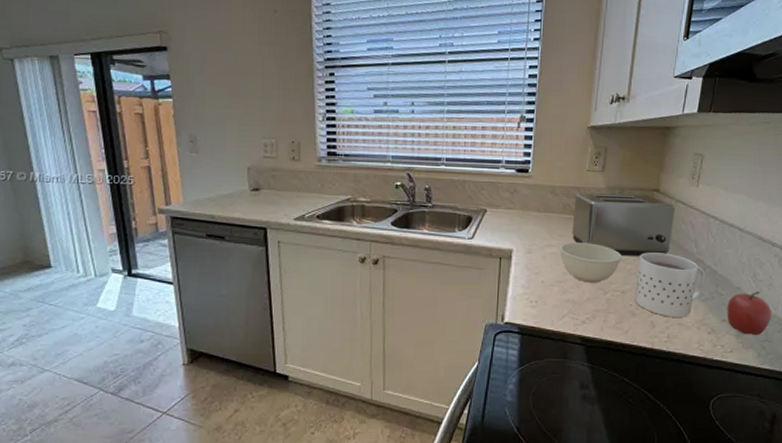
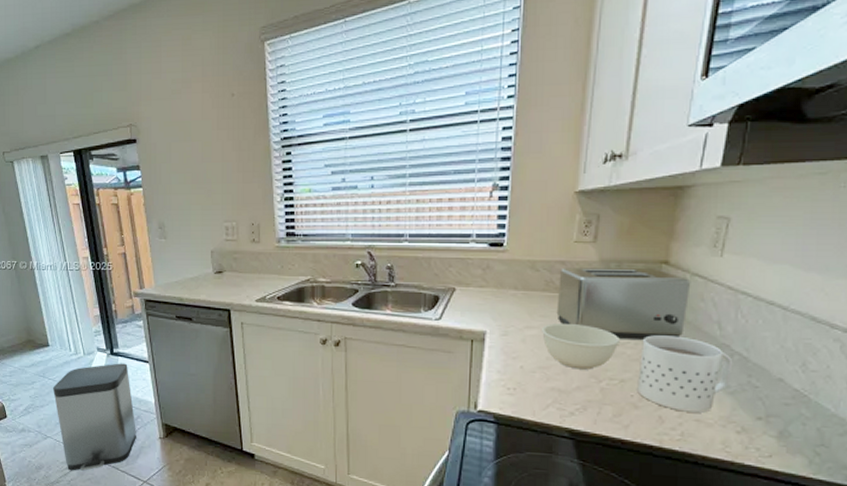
pedal bin: none [54,285,156,407] -> present [53,363,136,471]
fruit: present [727,291,773,336] -> none [764,384,831,439]

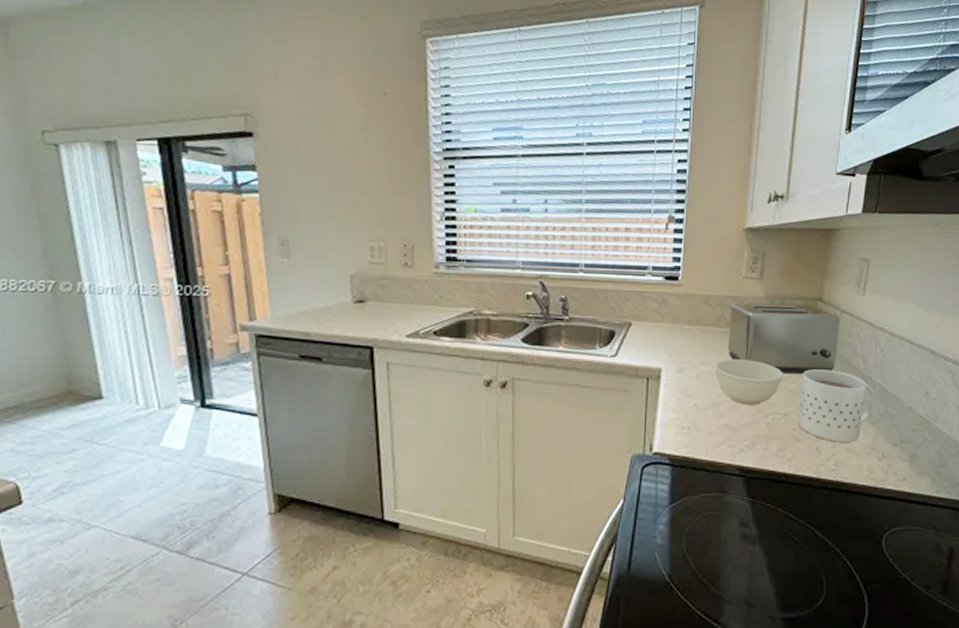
pedal bin: present [53,363,136,471] -> none [105,418,235,571]

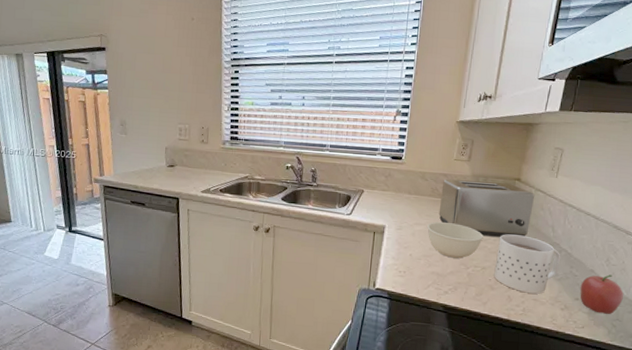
fruit: none [898,411,947,461] -> present [580,275,624,315]

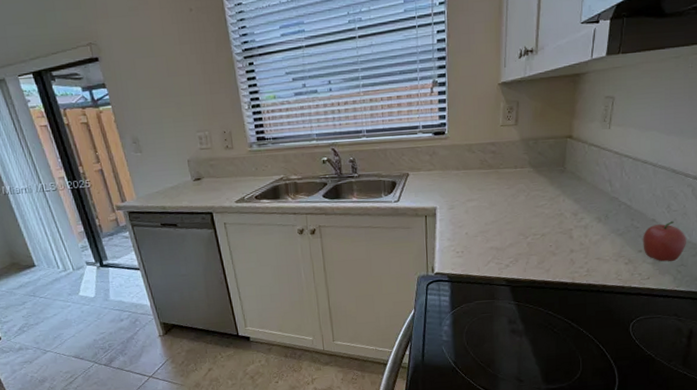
soup bowl: present [427,222,483,259] -> none [480,193,539,230]
toaster: present [438,179,535,237] -> none [490,142,589,202]
mug: present [494,234,561,294] -> none [554,195,621,253]

